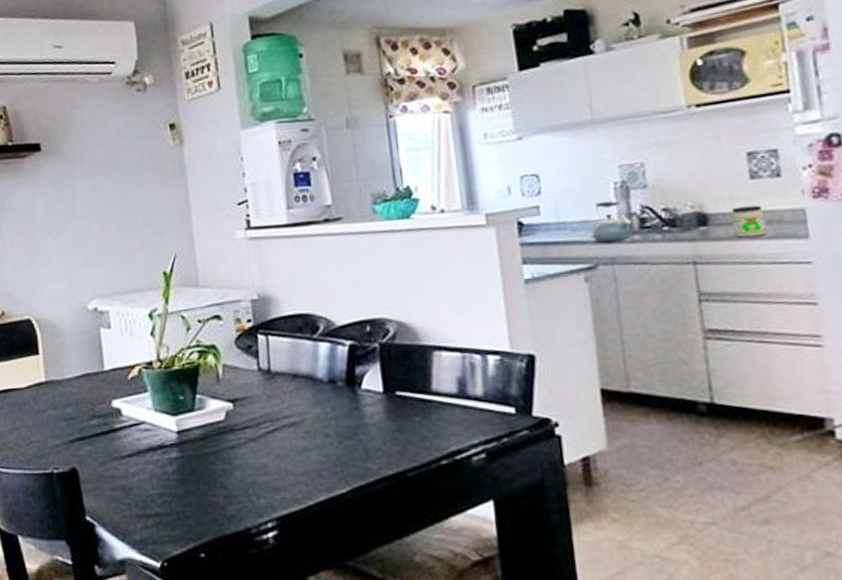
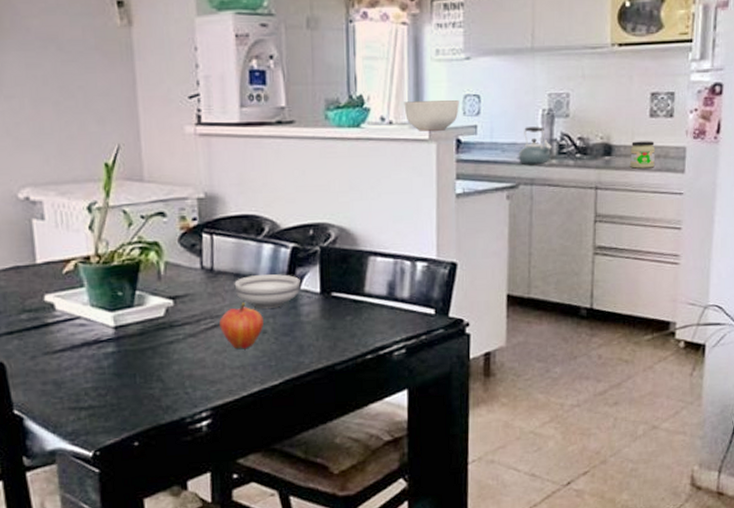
fruit: none [280,404,326,454] -> present [219,303,265,349]
bowl: none [292,373,362,410] -> present [234,274,301,309]
bowl: none [454,182,517,217] -> present [404,100,459,131]

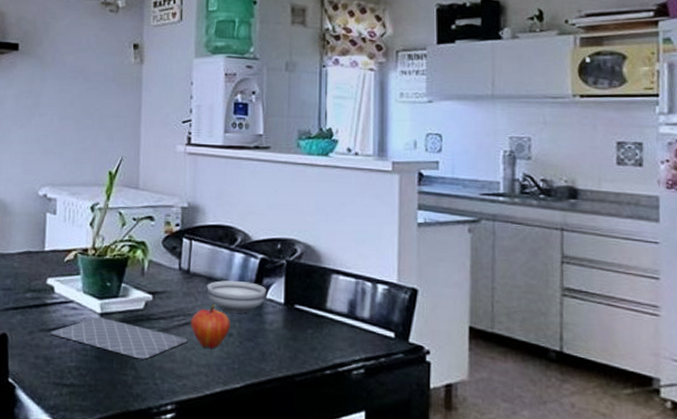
placemat: none [57,331,218,370] -> present [51,317,188,360]
bowl: present [404,100,459,131] -> none [369,136,421,164]
kettle: present [518,127,552,165] -> none [479,166,514,203]
jar: present [630,141,656,169] -> none [597,187,625,214]

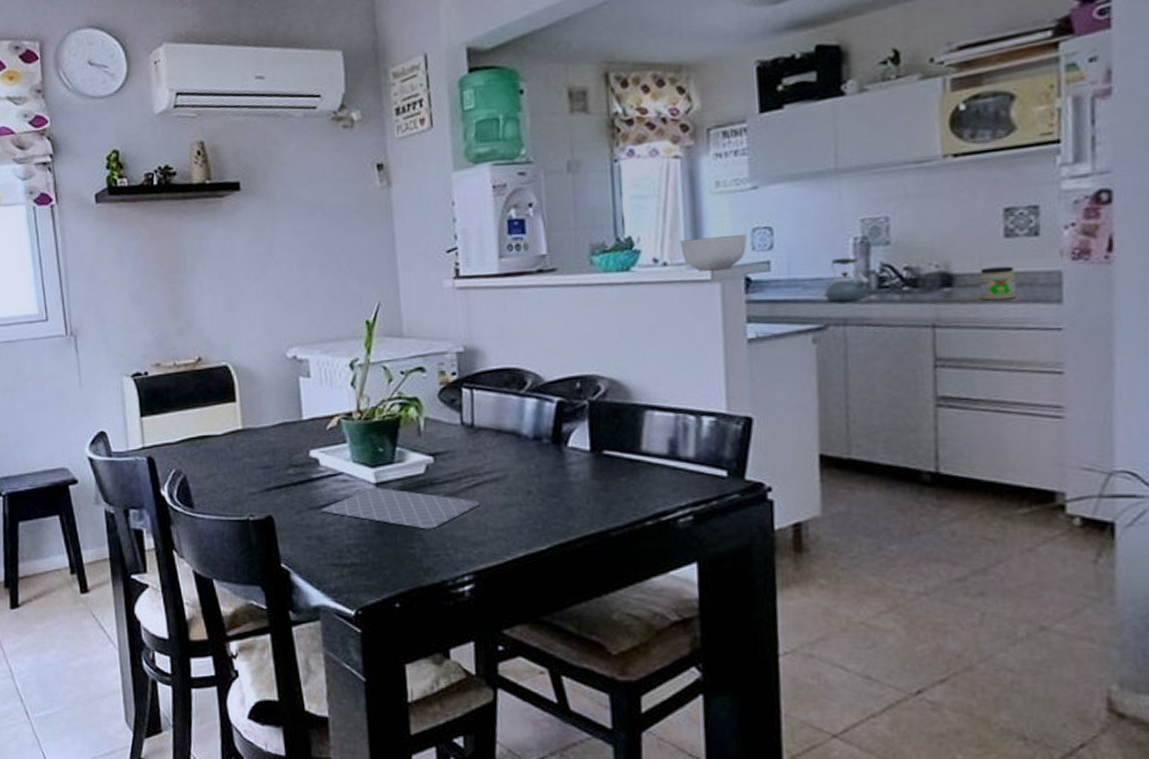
fruit: present [191,305,231,349] -> none [481,461,529,510]
bowl: present [206,280,267,313] -> none [496,430,568,467]
bowl: none [369,136,421,164] -> present [679,235,747,271]
kettle: none [479,166,514,203] -> present [824,258,869,303]
jar: none [597,187,625,214] -> present [979,266,1017,301]

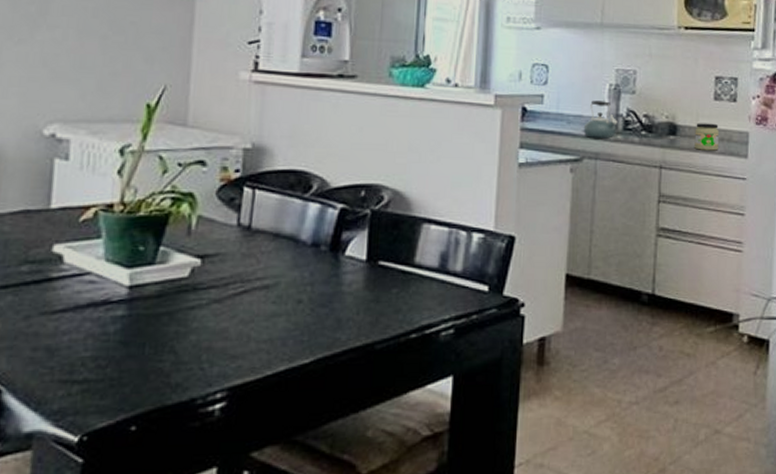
placemat: present [321,488,480,530] -> none [56,291,246,340]
bowl: present [679,235,747,271] -> none [471,65,527,98]

